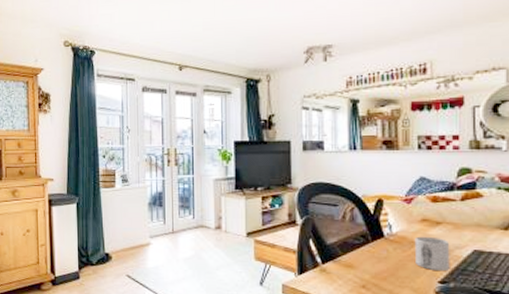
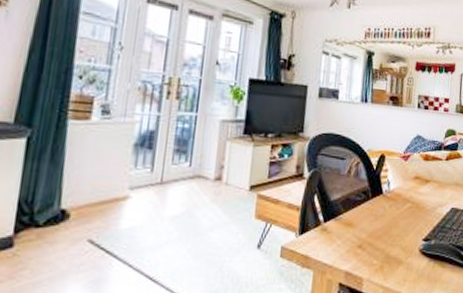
mug: present [414,236,450,270] -> none [406,193,435,228]

